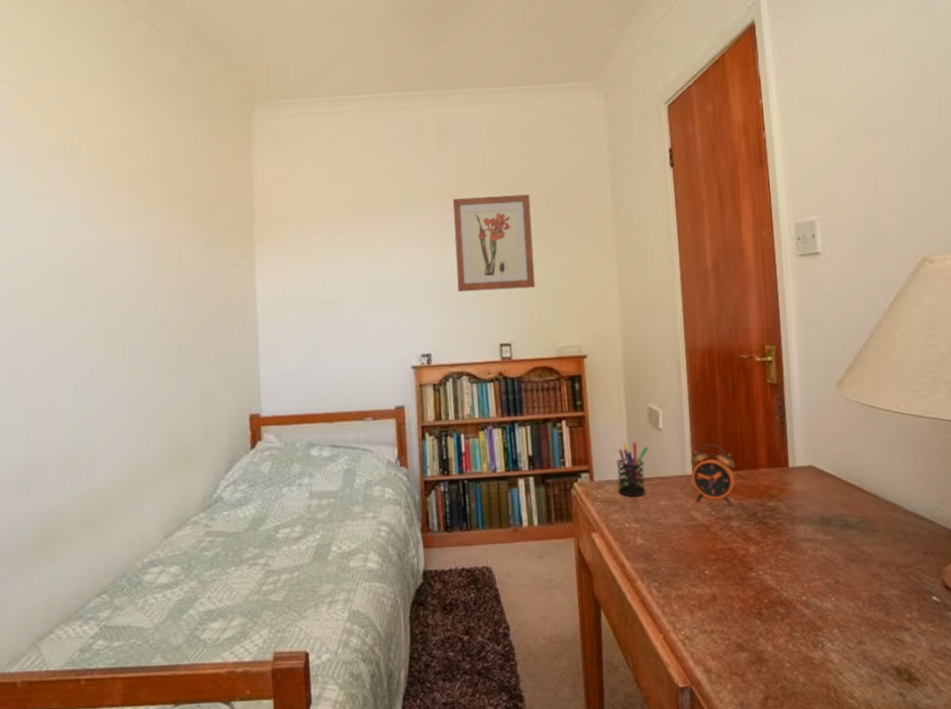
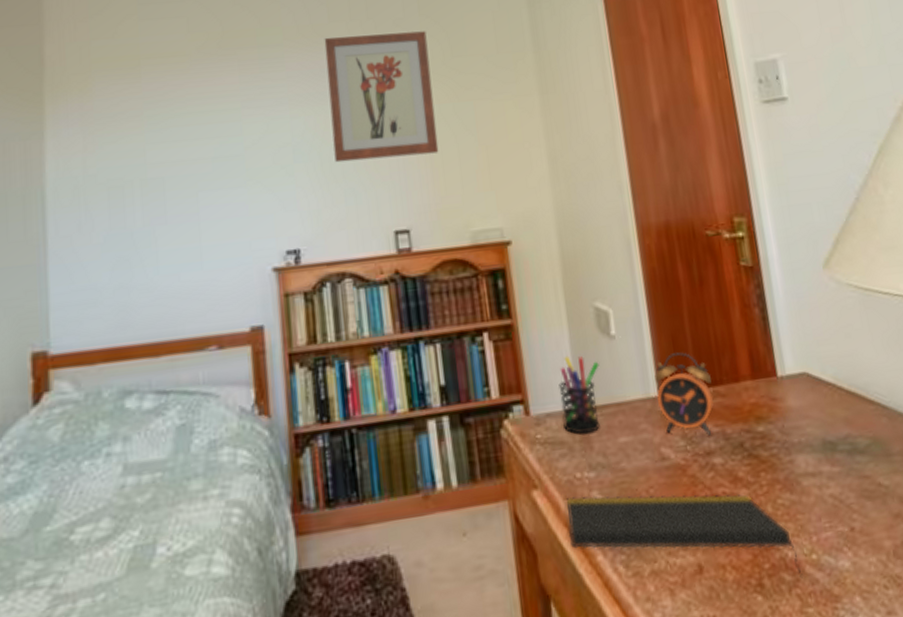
notepad: none [617,539,794,612] -> present [567,493,803,578]

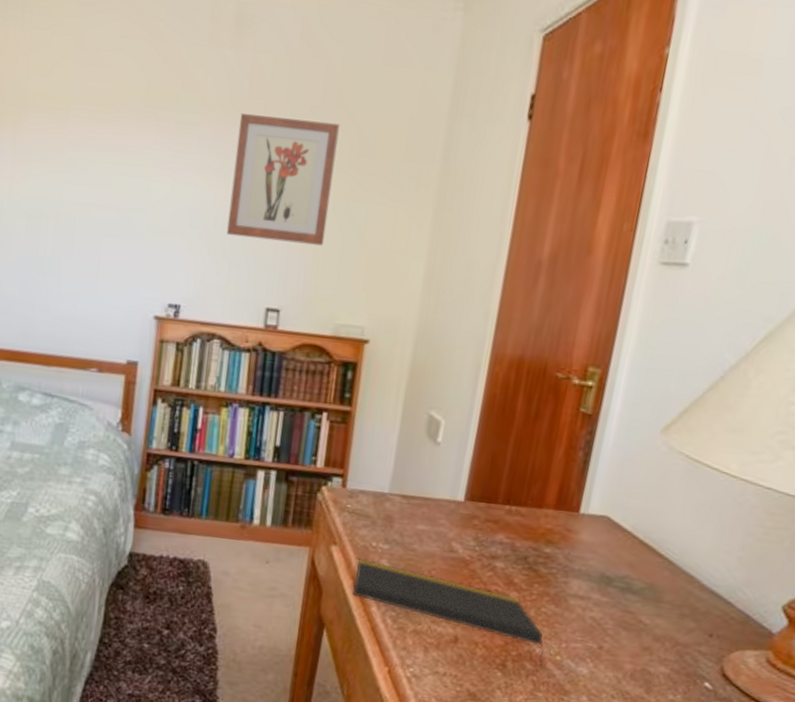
pen holder: present [558,355,600,434] -> none [372,448,419,515]
alarm clock: present [655,352,714,436] -> none [461,470,517,544]

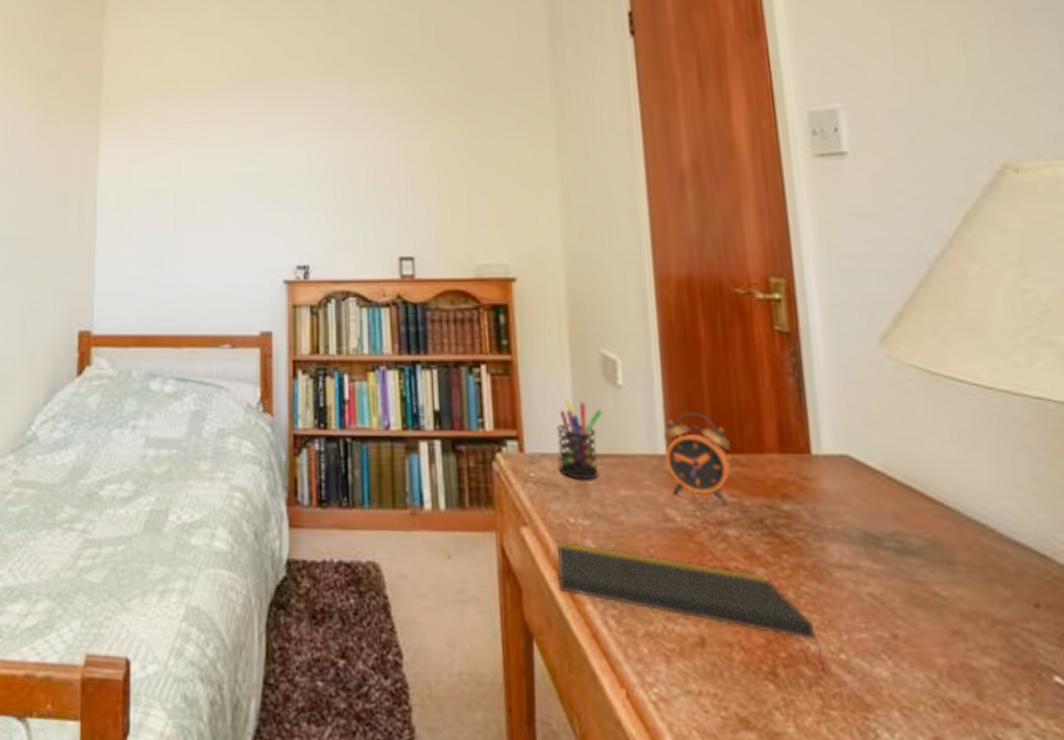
wall art: present [227,114,340,246] -> none [343,67,448,188]
pen holder: none [372,448,419,515] -> present [557,399,602,480]
alarm clock: none [461,470,517,544] -> present [664,412,732,504]

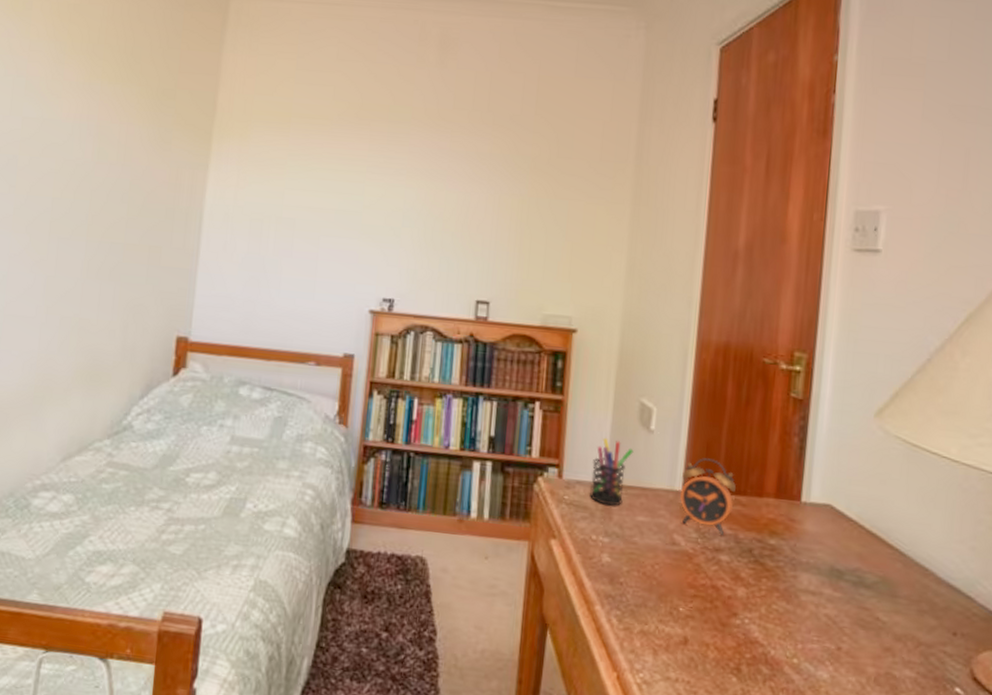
notepad: present [556,540,827,677] -> none [574,552,780,675]

